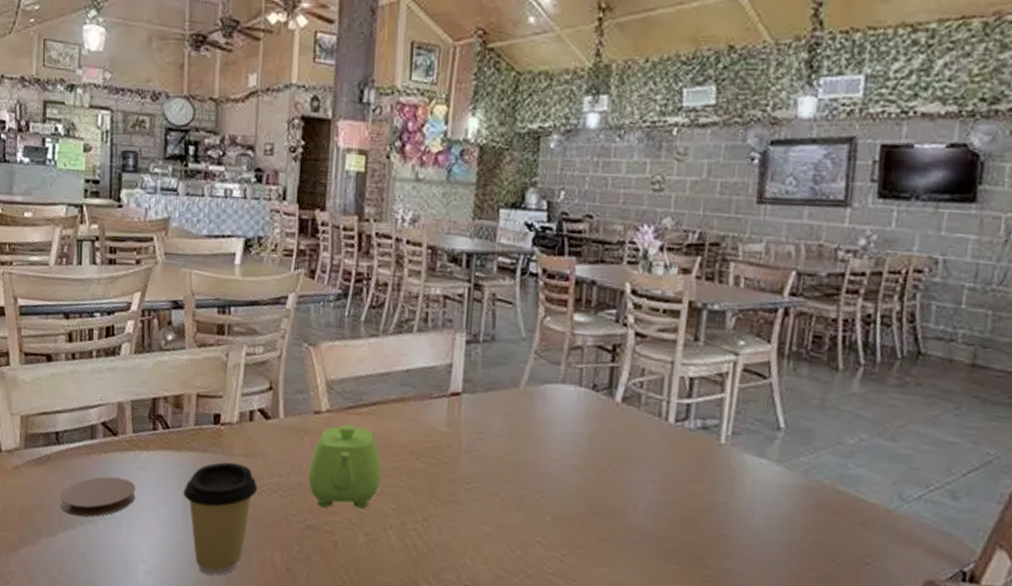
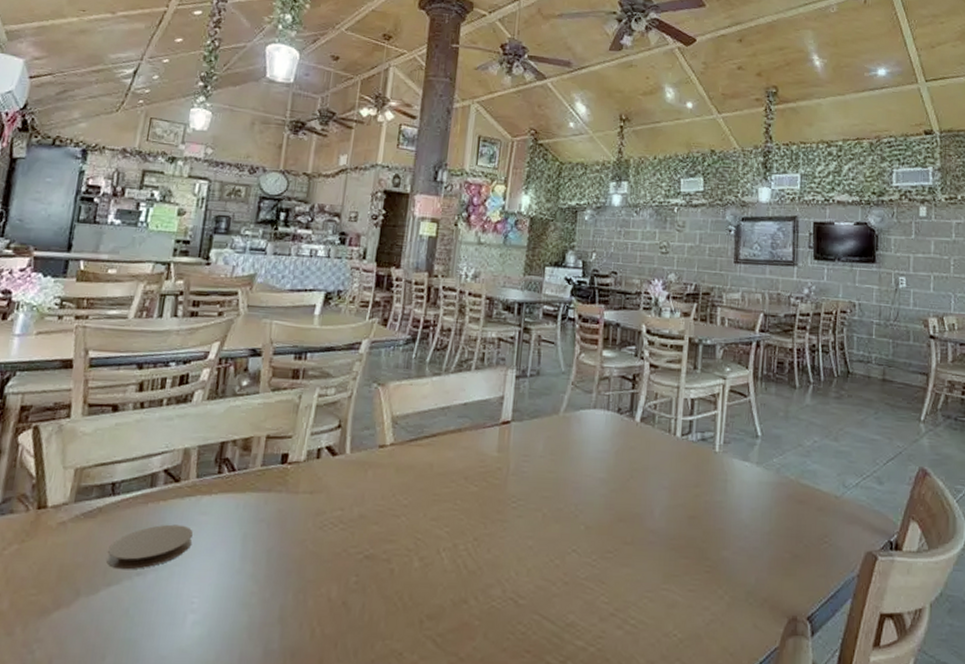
coffee cup: present [183,462,257,576] -> none [243,499,319,617]
teapot: present [308,424,382,508] -> none [369,455,439,536]

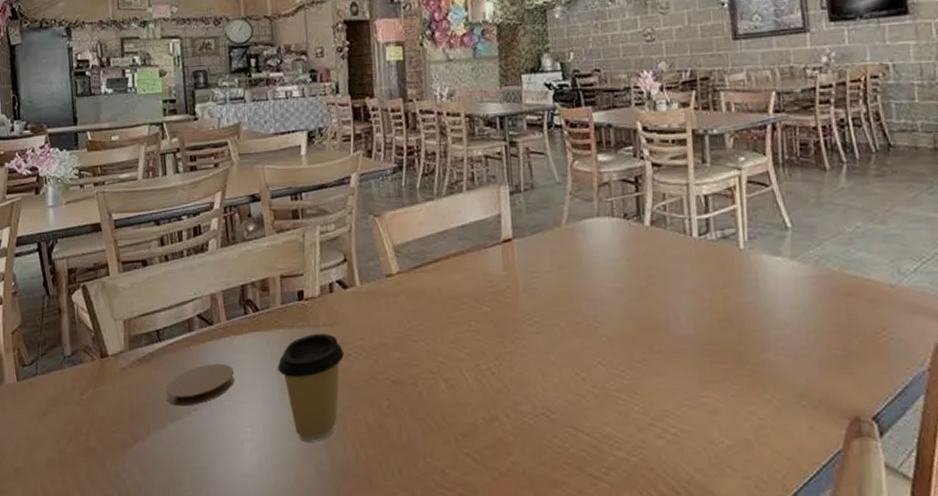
coffee cup: none [243,499,319,617] -> present [277,333,344,442]

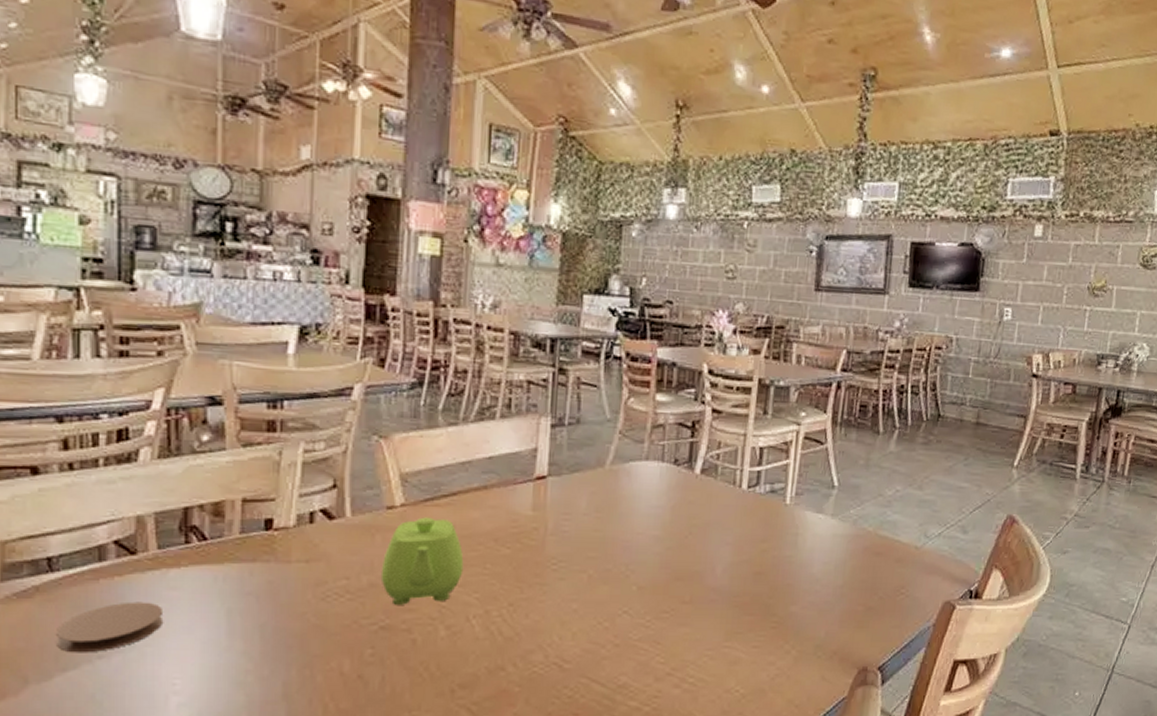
coffee cup: present [277,333,344,442] -> none [227,569,320,695]
teapot: none [387,282,453,361] -> present [380,517,464,605]

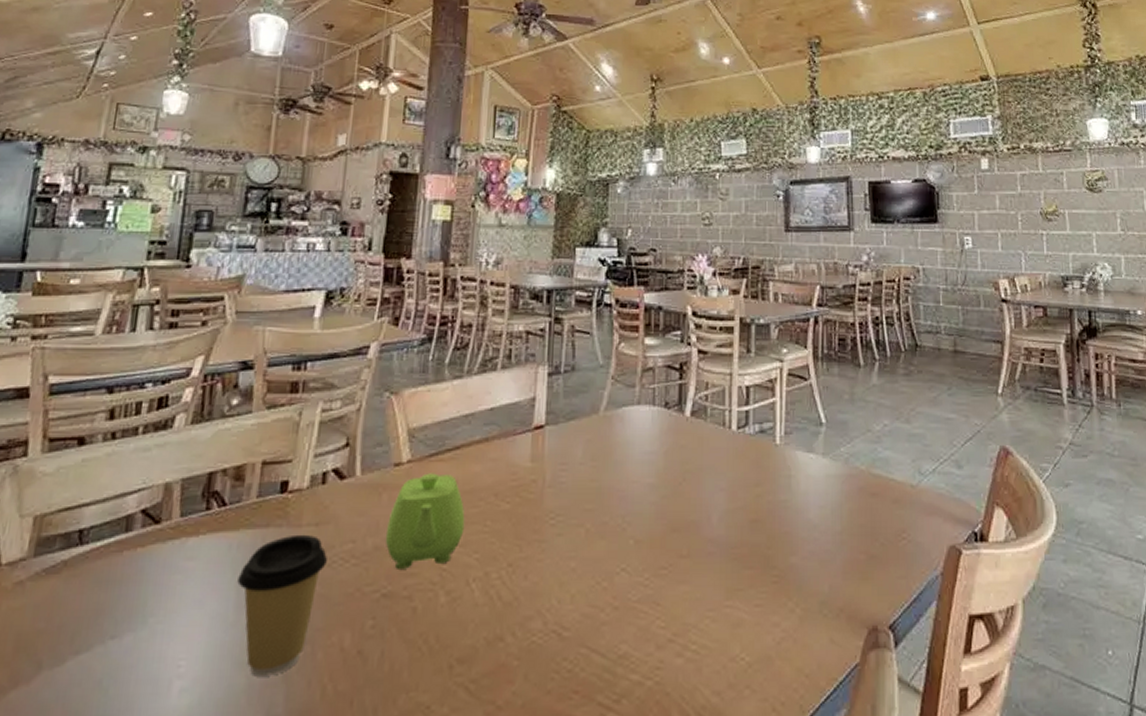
coaster: present [57,601,162,653] -> none [74,574,178,633]
coffee cup: none [227,569,320,695] -> present [237,534,327,677]

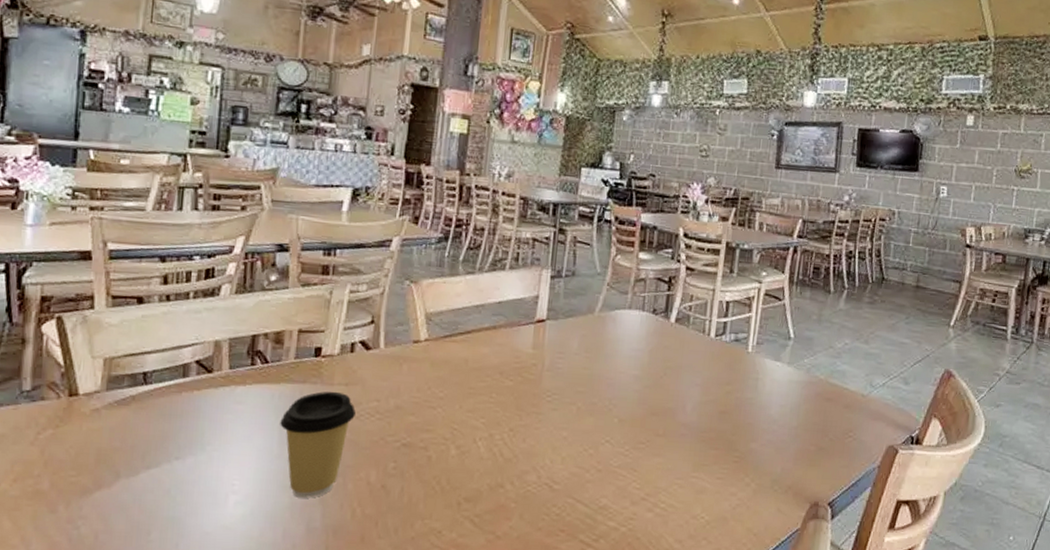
teapot: present [385,473,465,569] -> none [405,351,474,426]

